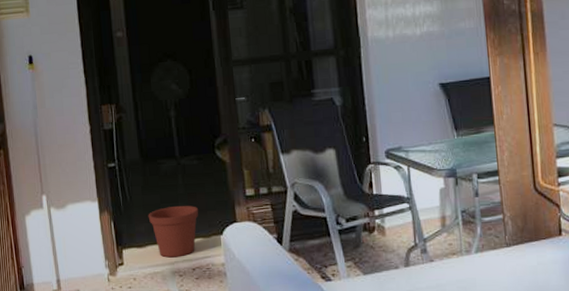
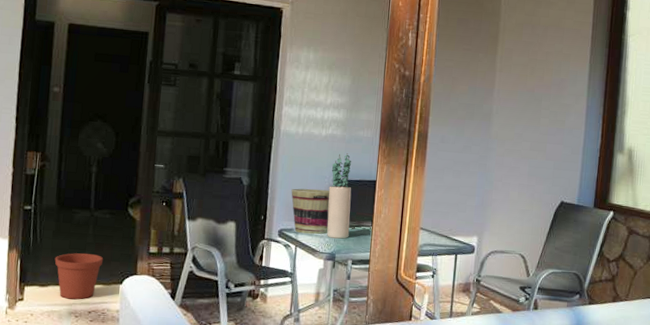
basket: none [392,96,443,151] -> present [291,188,330,235]
vase: none [434,50,469,152] -> present [327,153,352,240]

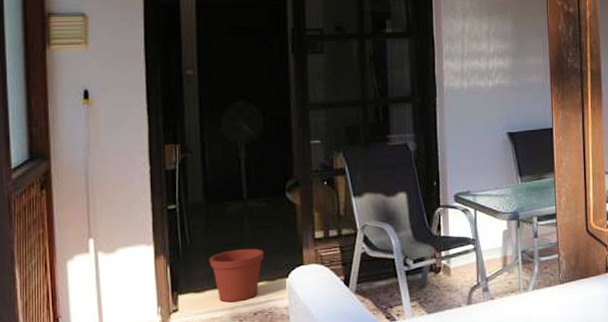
basket: present [291,188,330,235] -> none [463,144,508,195]
vase: present [327,153,352,240] -> none [503,102,531,197]

